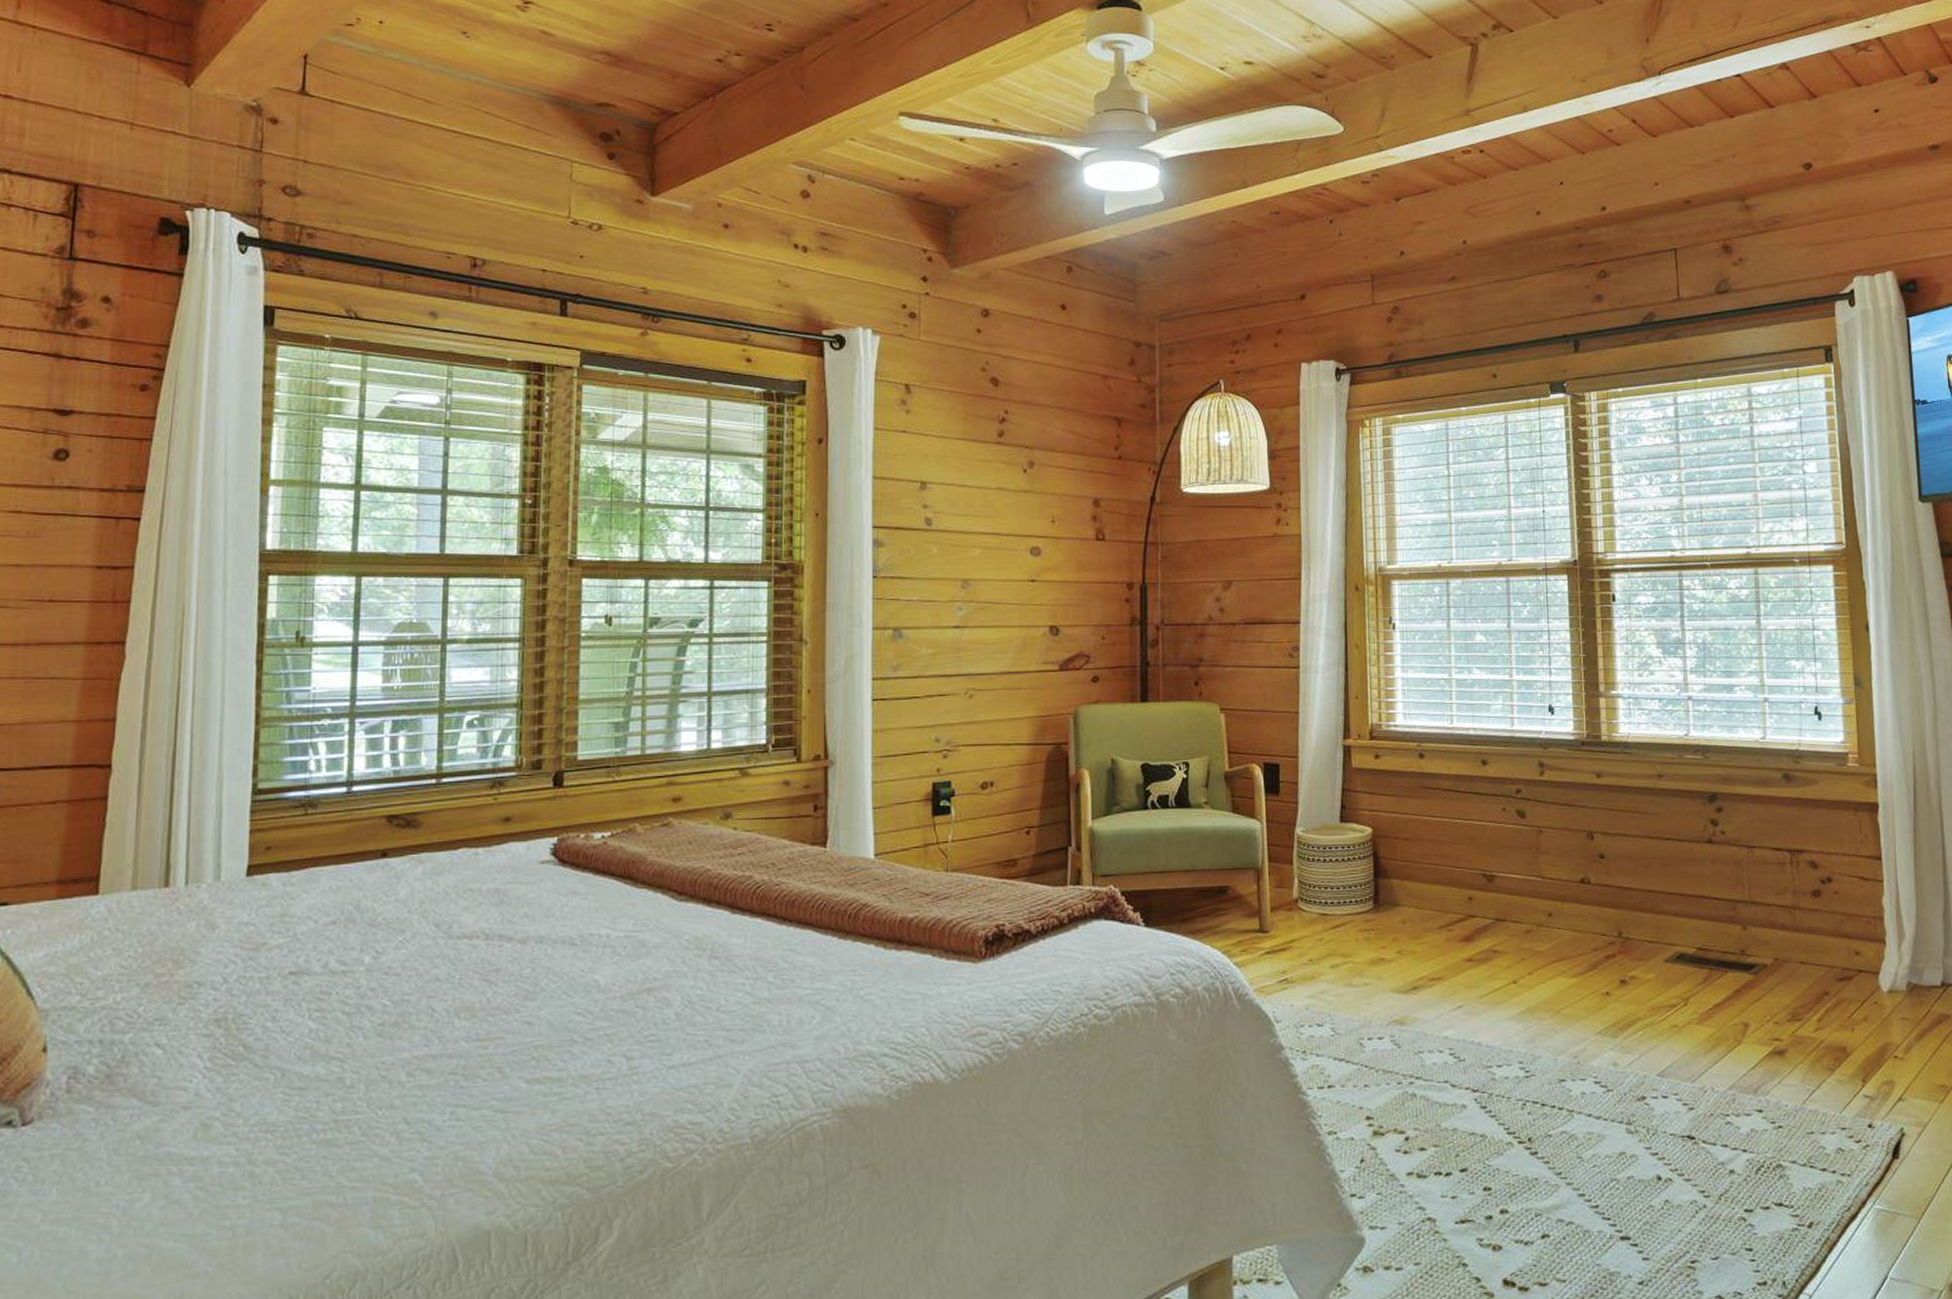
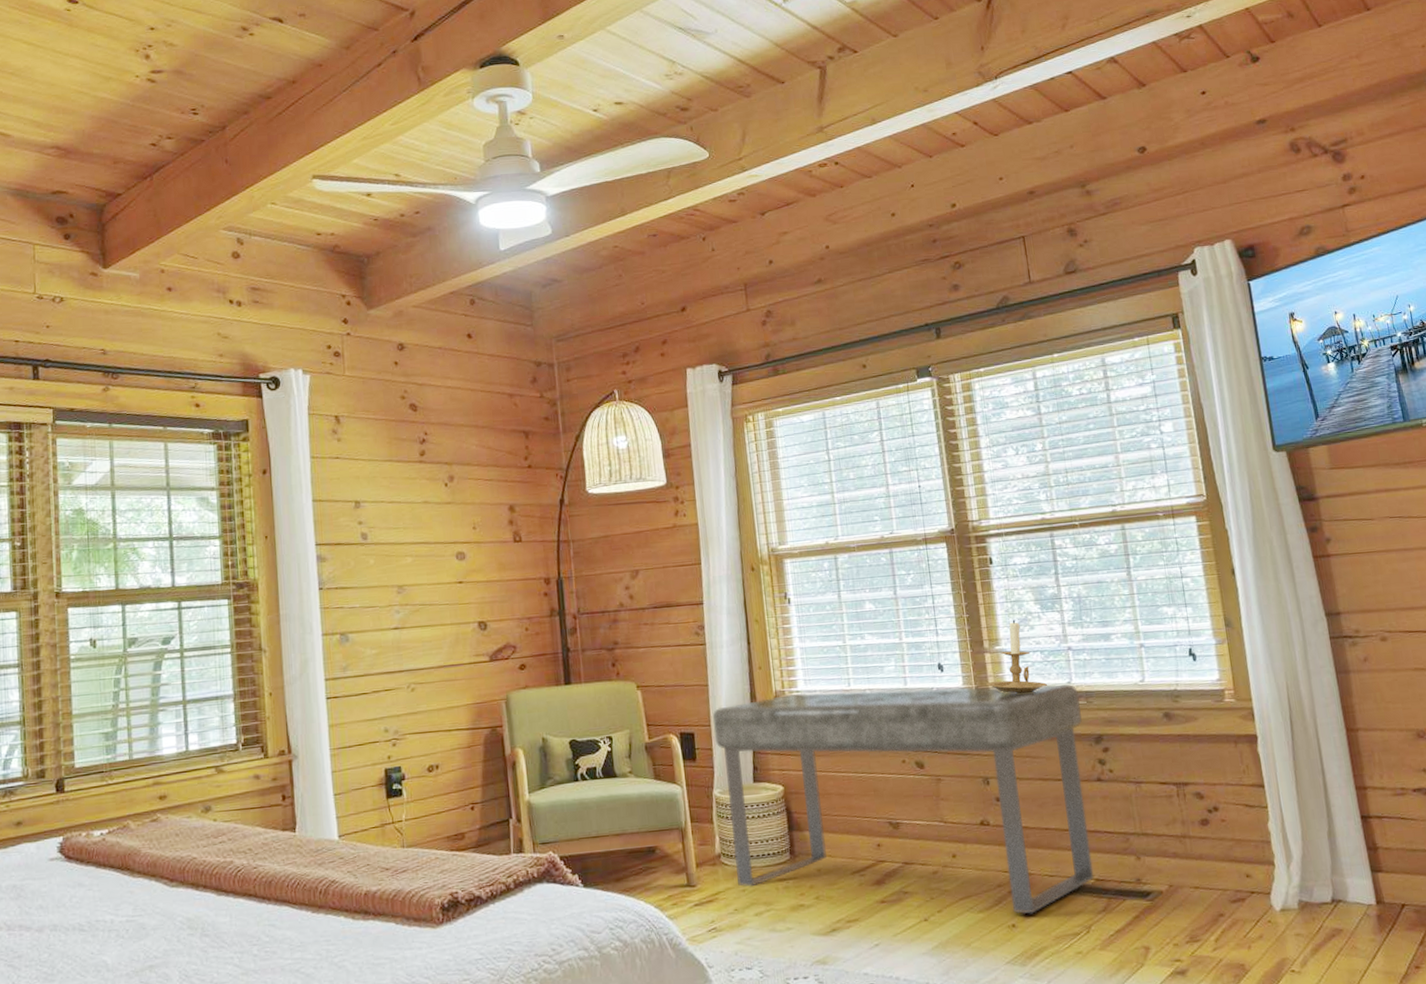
bench: none [1301,727,1697,982] -> present [712,684,1095,914]
candle holder: none [1599,663,1664,744] -> present [986,619,1048,694]

